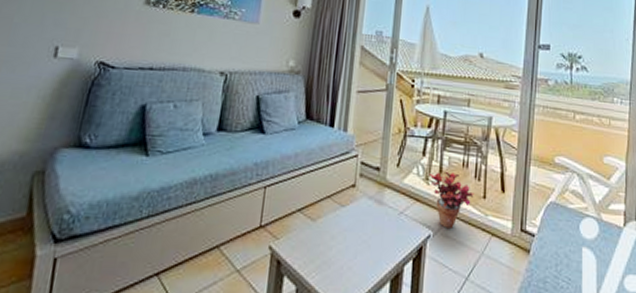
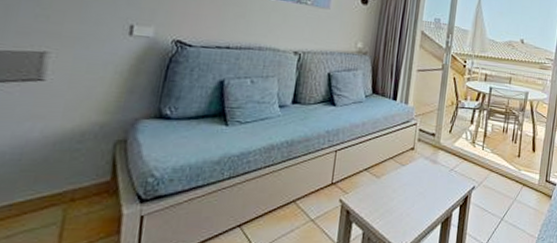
potted plant: present [429,171,474,229] -> none [475,135,511,181]

